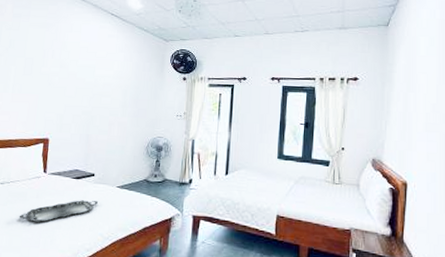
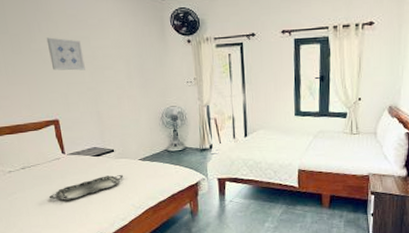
wall art: none [55,63,87,95] -> present [46,37,85,71]

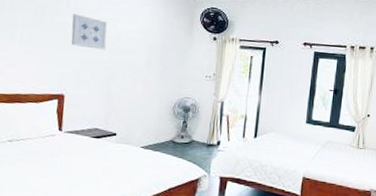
serving tray: present [48,175,123,201] -> none [31,160,120,182]

